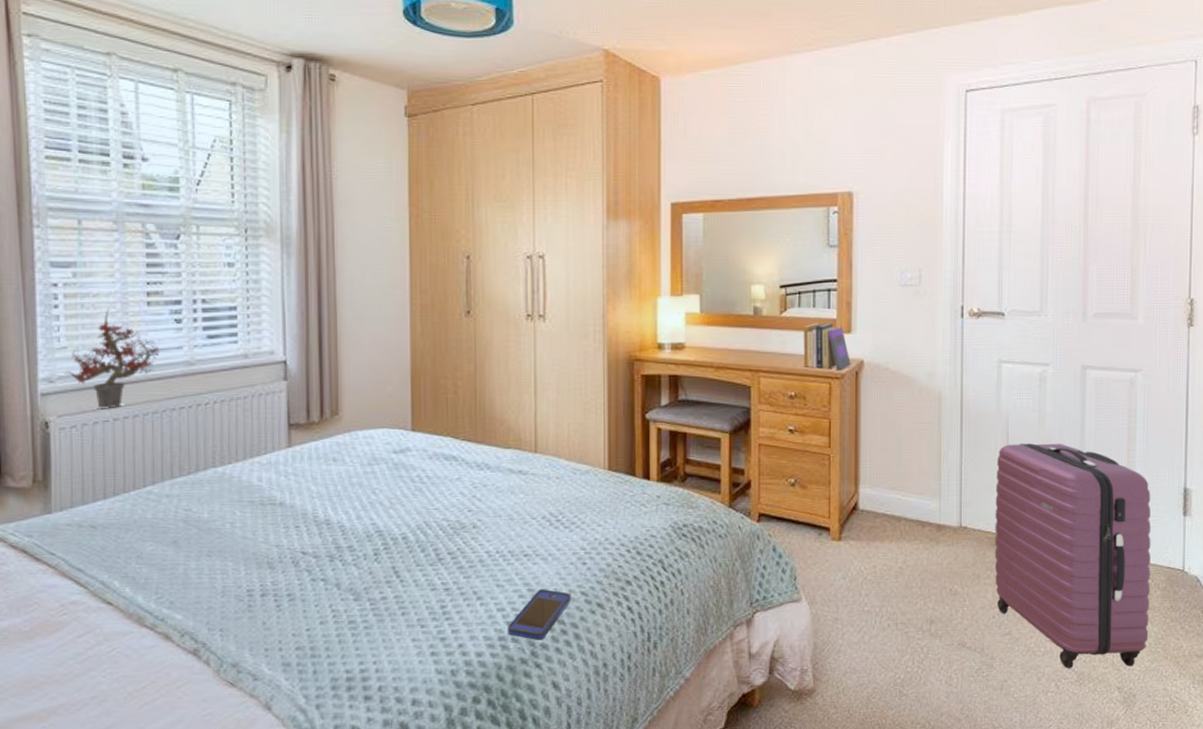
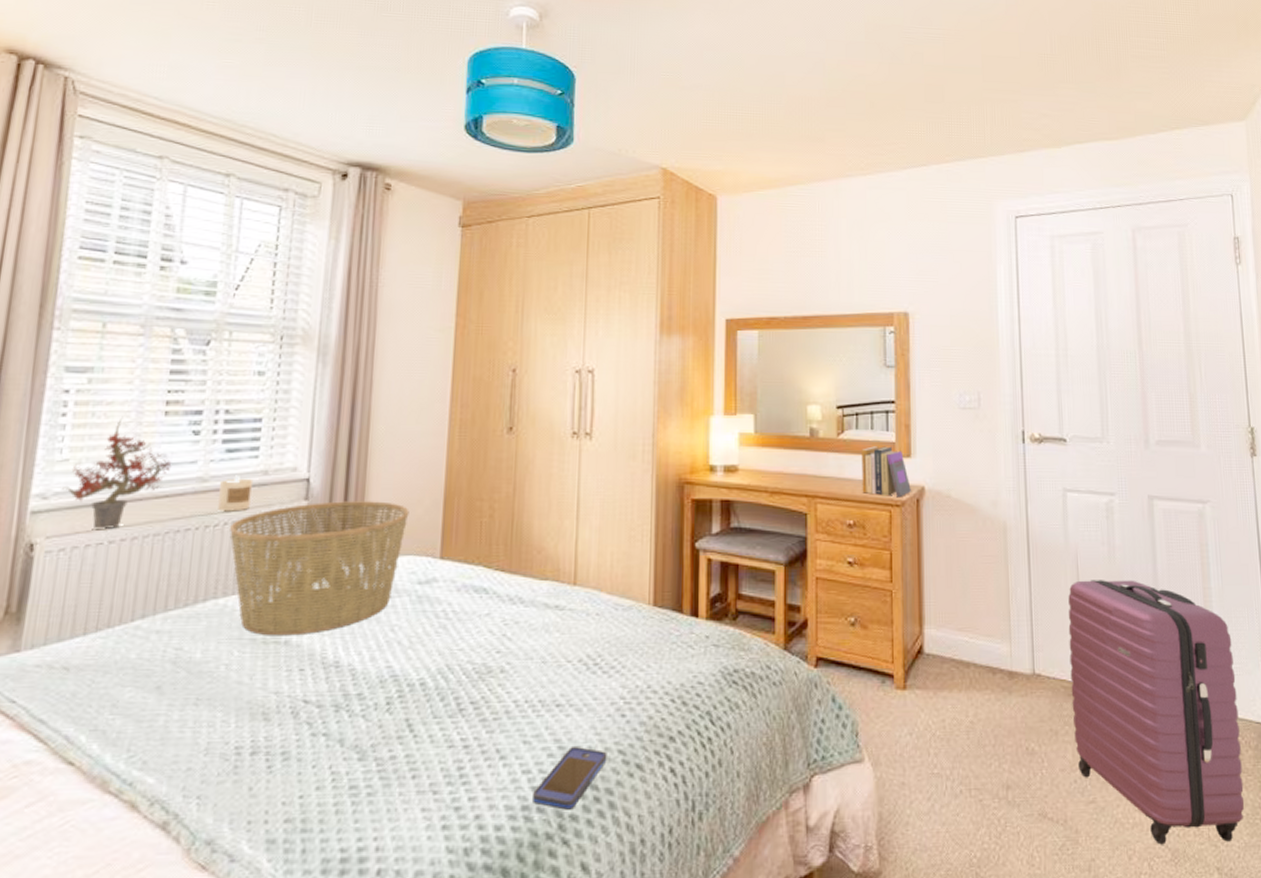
candle: none [205,359,236,392] -> present [218,475,254,512]
basket: none [220,380,380,499] -> present [229,501,409,636]

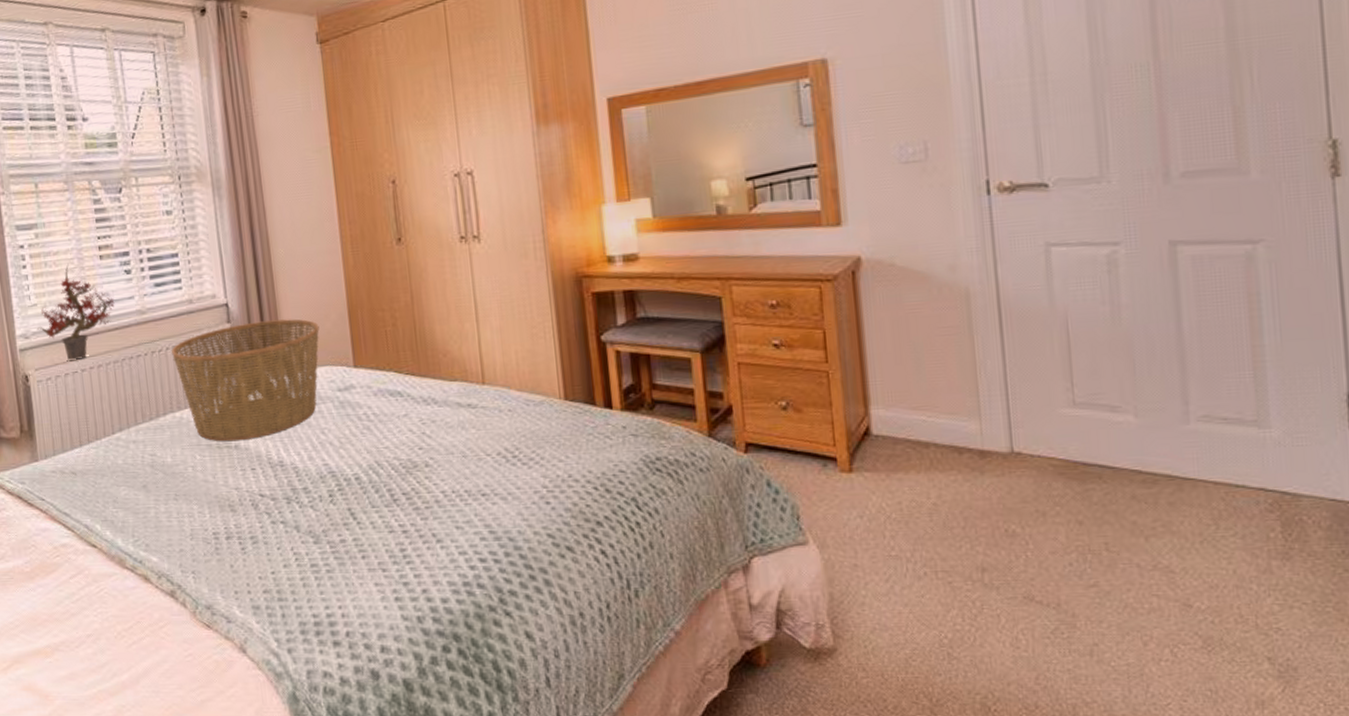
candle: present [218,475,254,512] -> none [155,306,184,339]
mobile phone: present [533,747,607,811] -> none [471,531,538,587]
books: present [861,446,911,498] -> none [780,216,844,272]
suitcase: present [1068,580,1245,845] -> none [1056,342,1310,632]

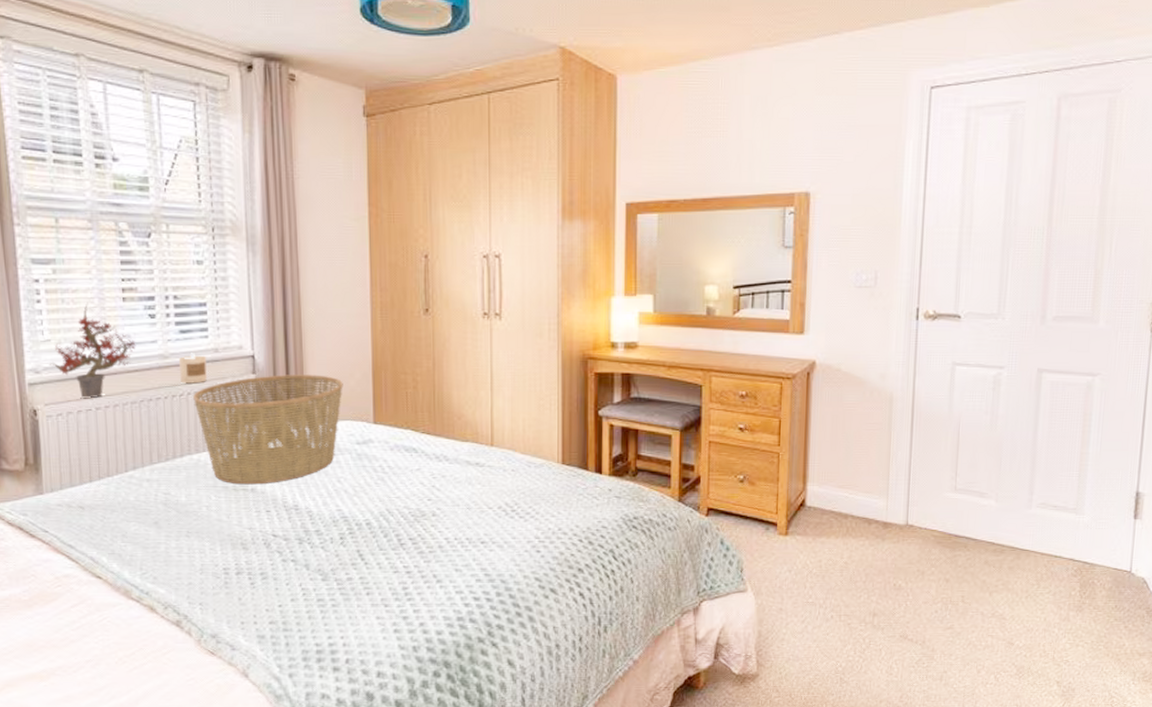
candle: none [155,306,184,339] -> present [178,353,207,384]

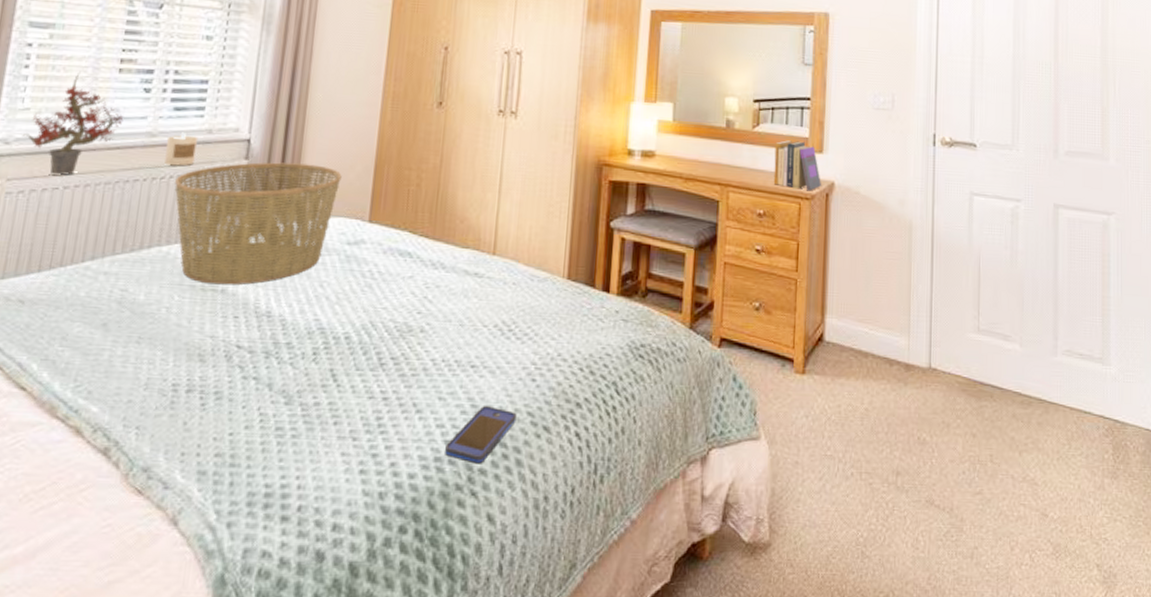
mobile phone: none [466,575,526,622] -> present [445,406,517,466]
books: none [755,324,802,371] -> present [773,140,821,191]

